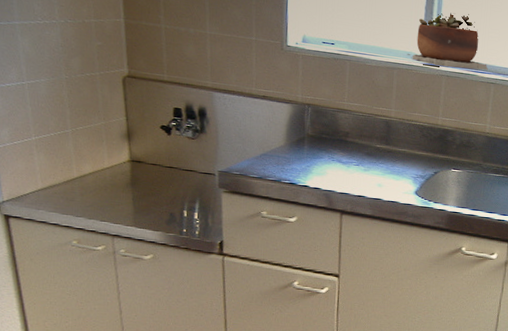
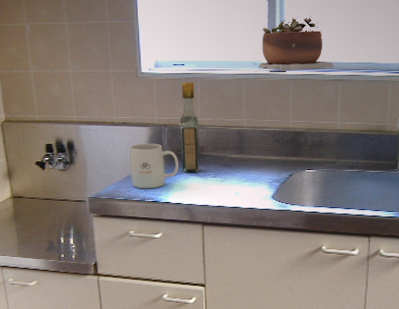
mug: none [266,120,321,170] -> present [129,143,179,189]
bottle: none [323,62,347,158] -> present [179,82,200,172]

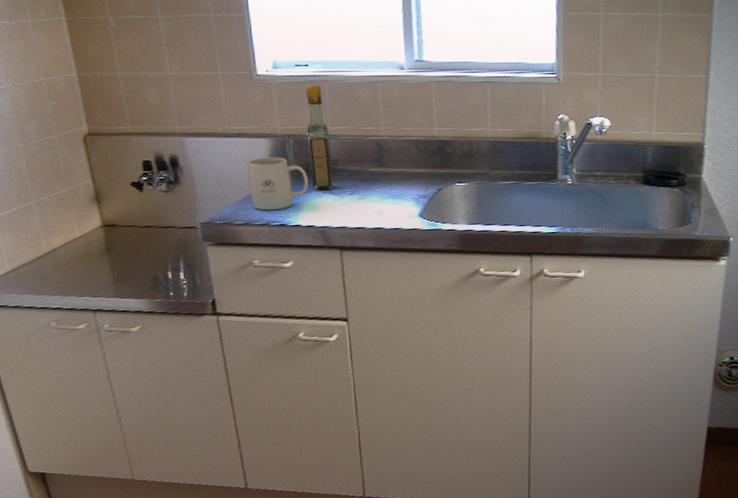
succulent plant: present [253,16,334,71] -> none [389,10,481,72]

